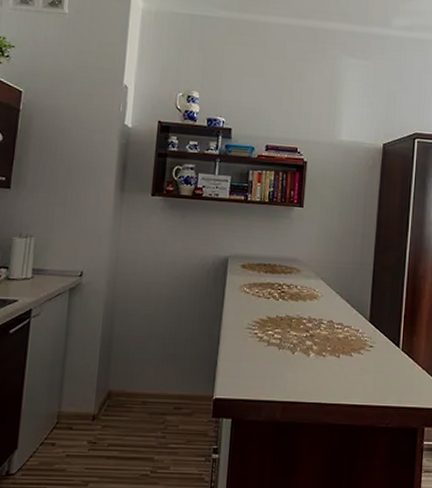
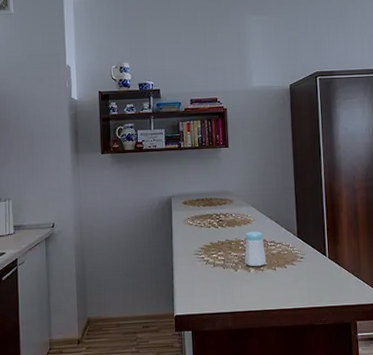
salt shaker: none [305,309,331,352] -> present [244,231,267,267]

